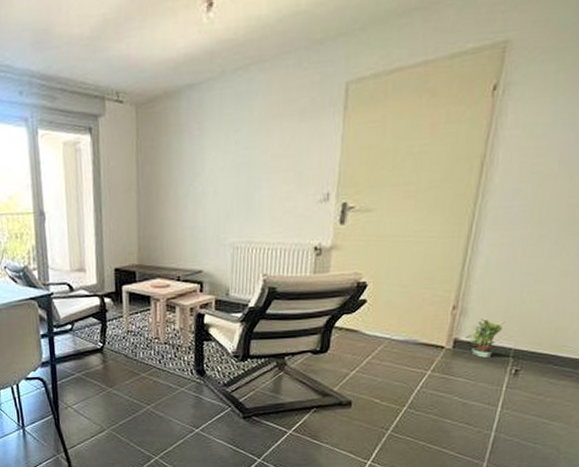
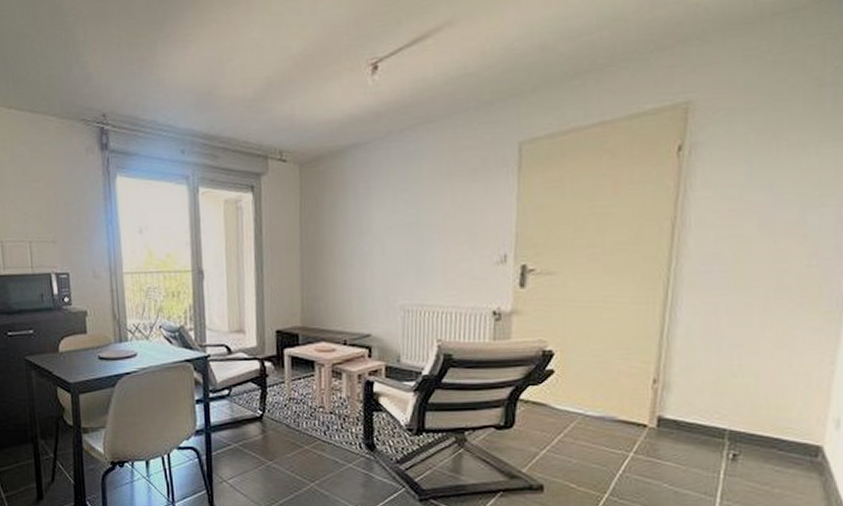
potted plant: present [465,318,506,358] -> none [670,394,716,439]

